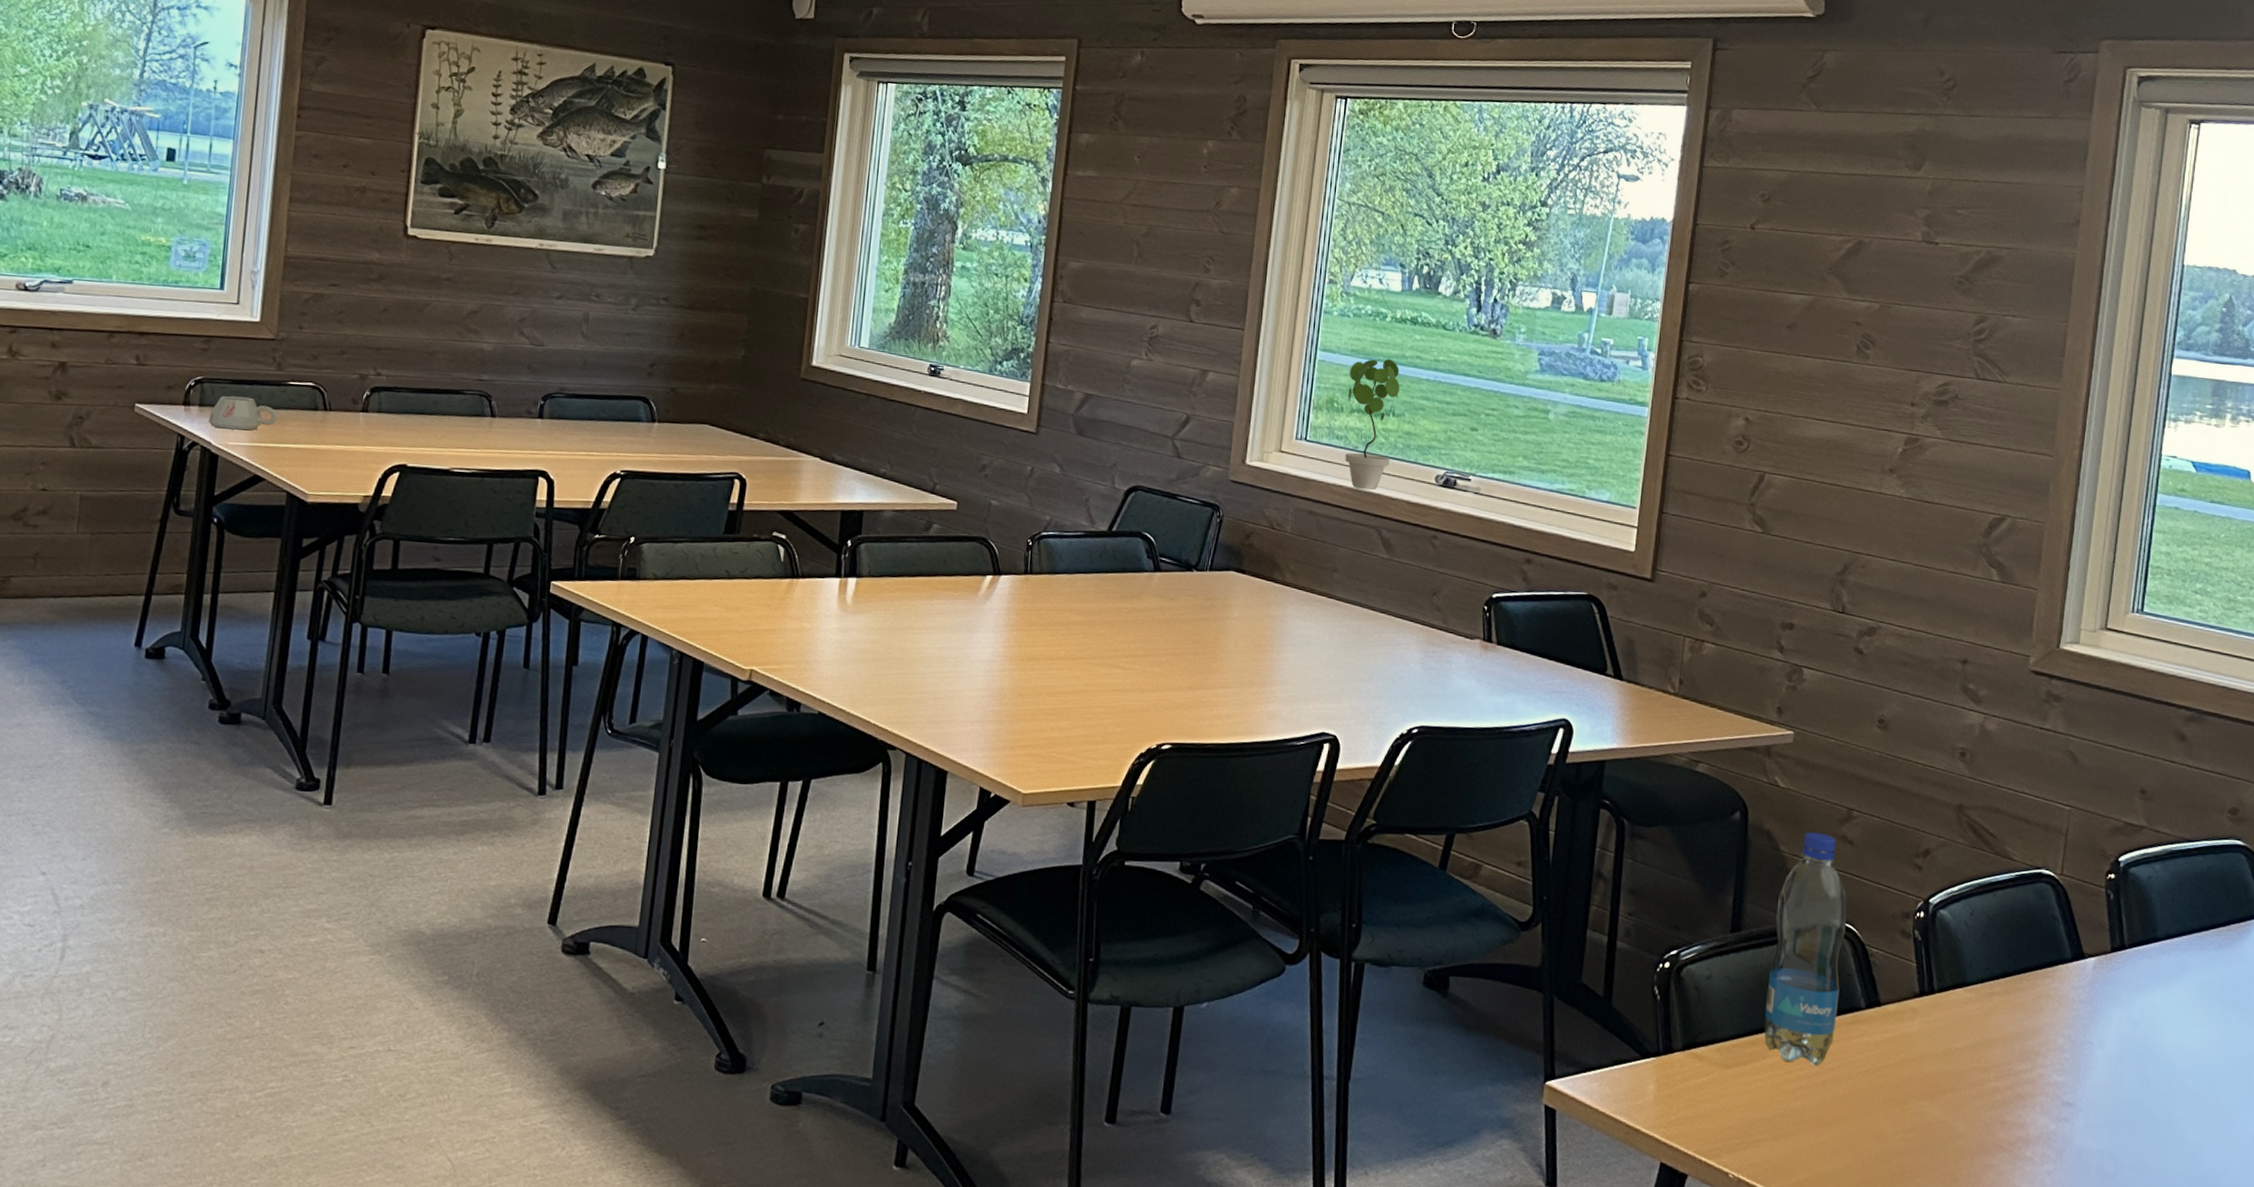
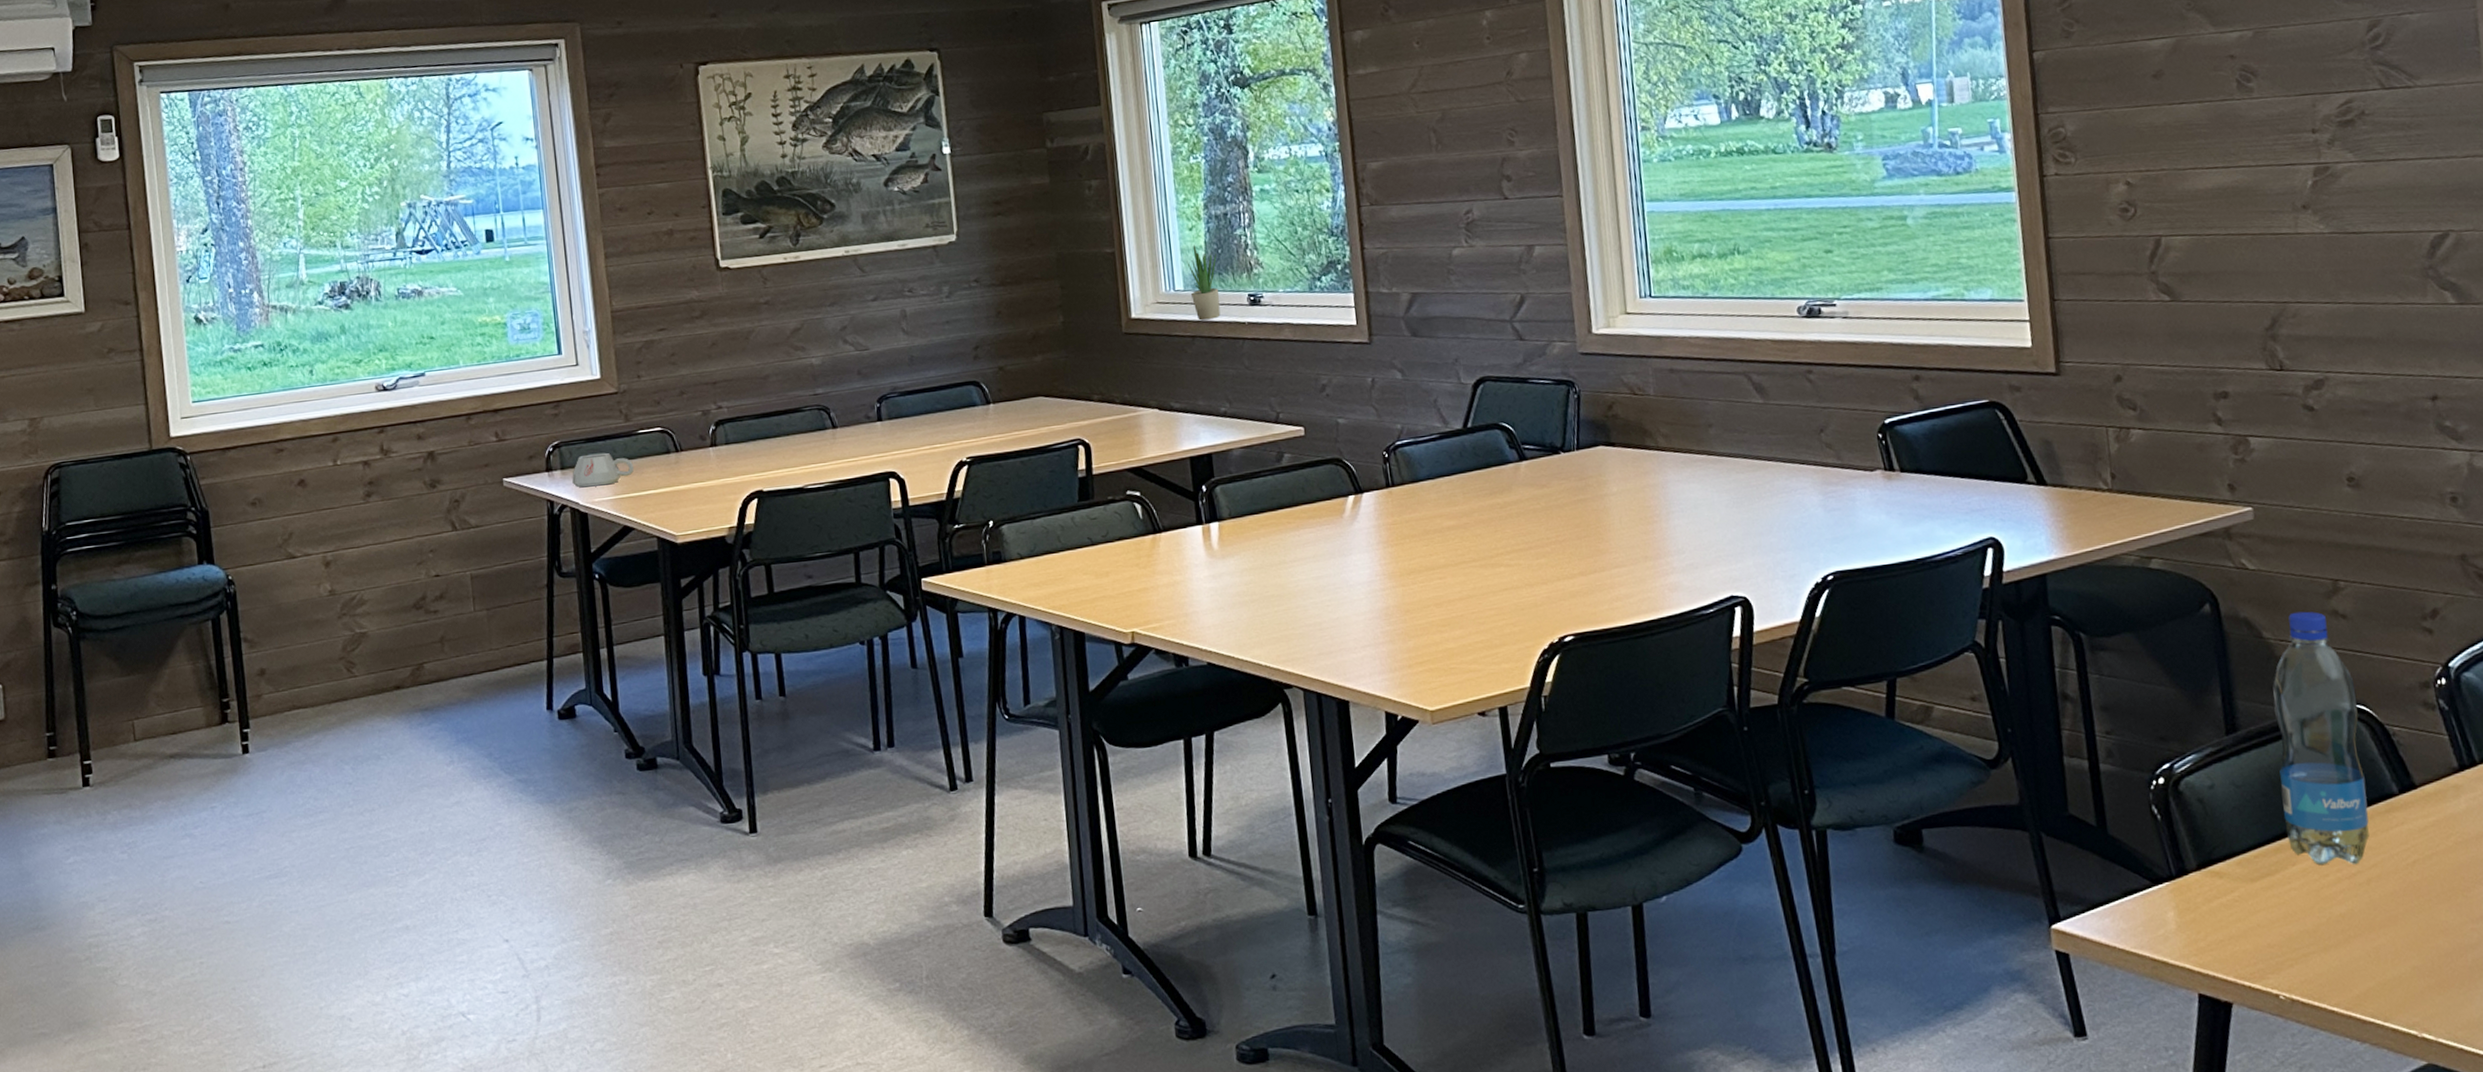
potted plant: none [874,306,907,382] -> present [1186,245,1221,321]
potted plant: present [1345,359,1400,491] -> none [1682,196,1745,337]

